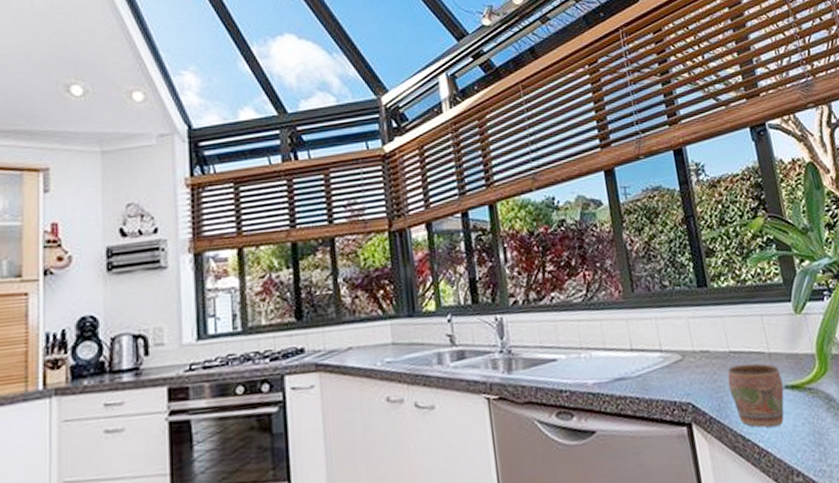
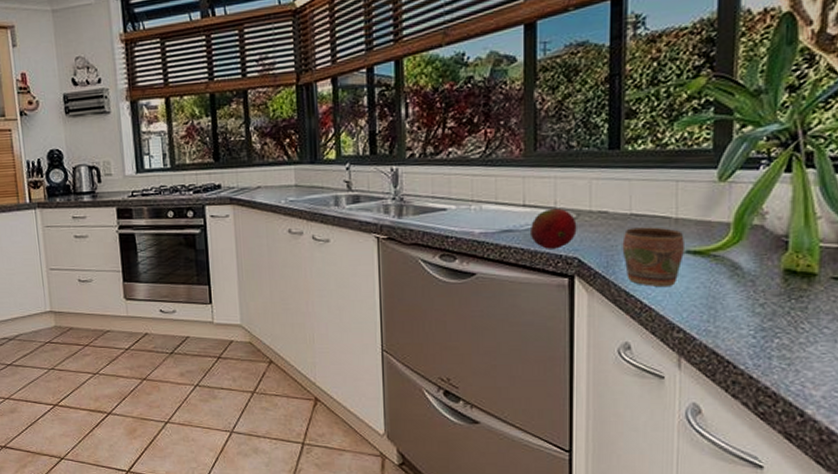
fruit: none [641,350,685,396] -> present [529,208,577,249]

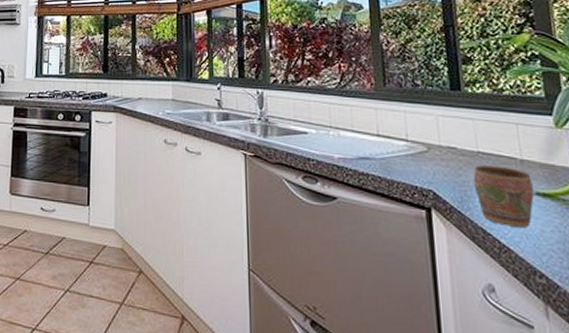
fruit: present [529,208,577,249] -> none [385,140,429,180]

